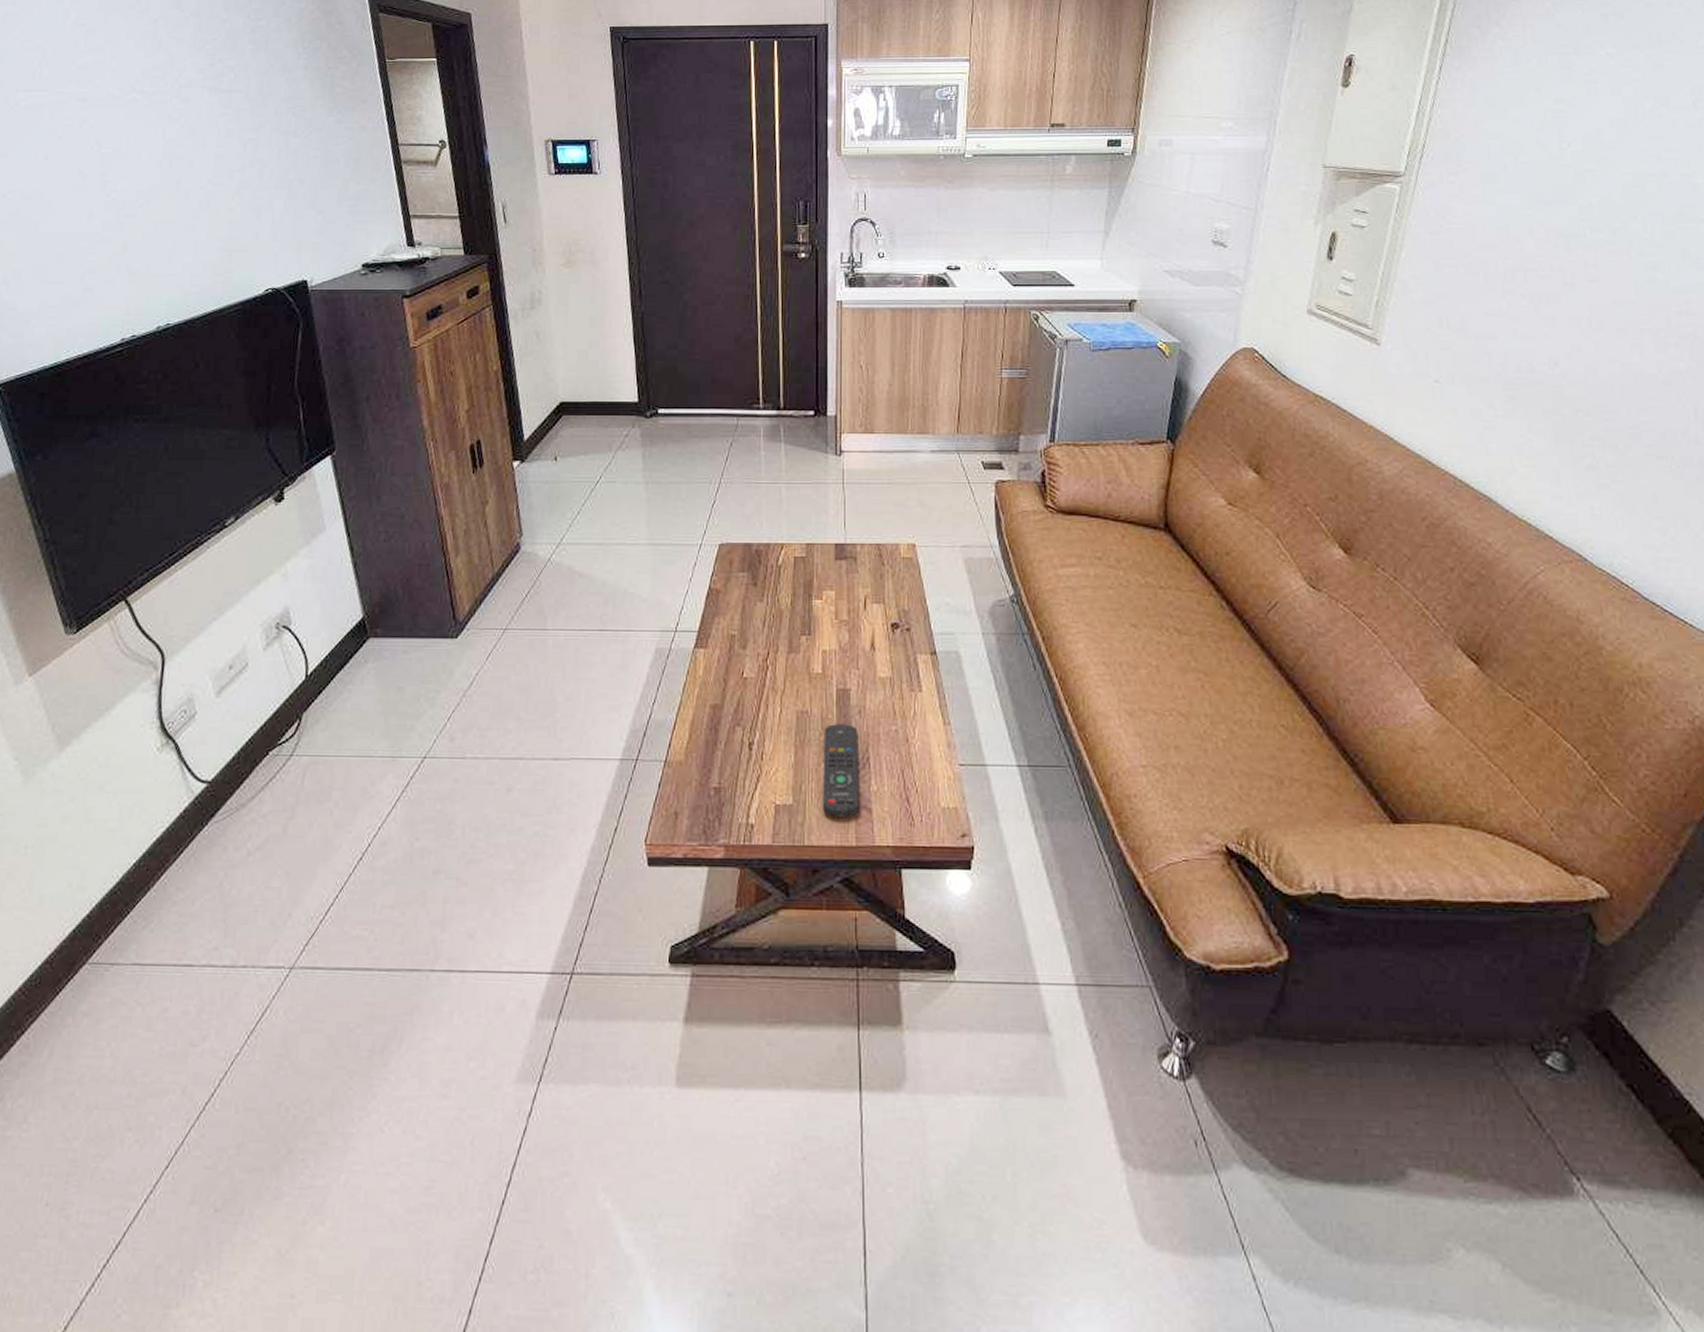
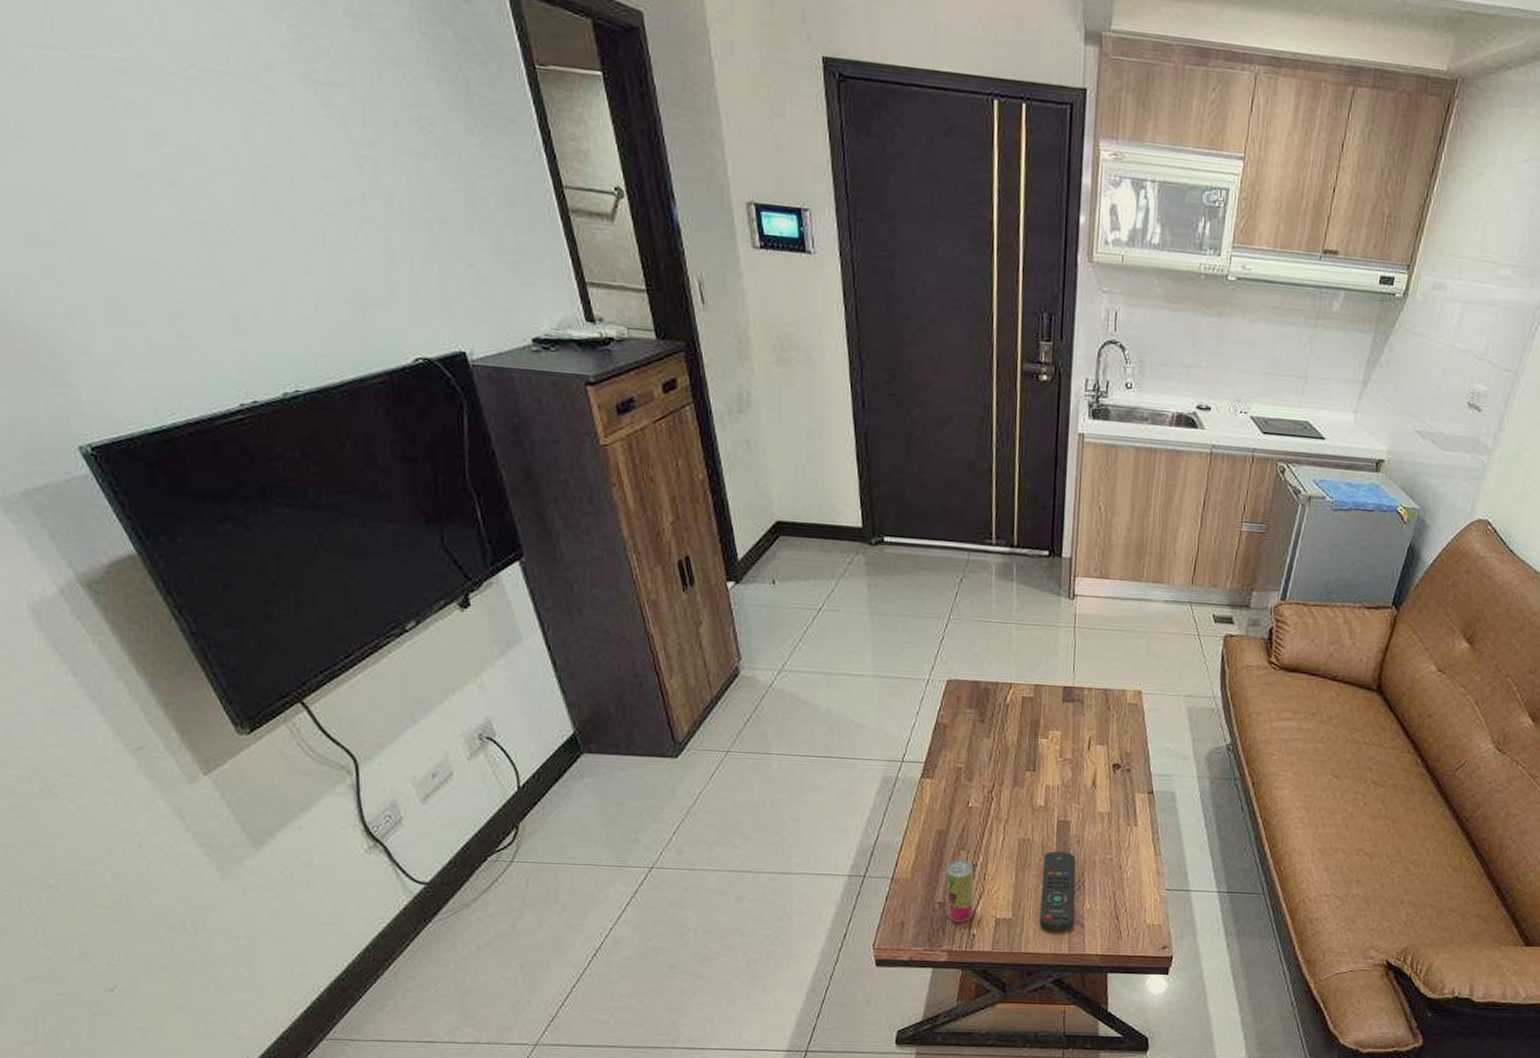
beverage can: none [721,737,752,810] -> present [946,859,974,922]

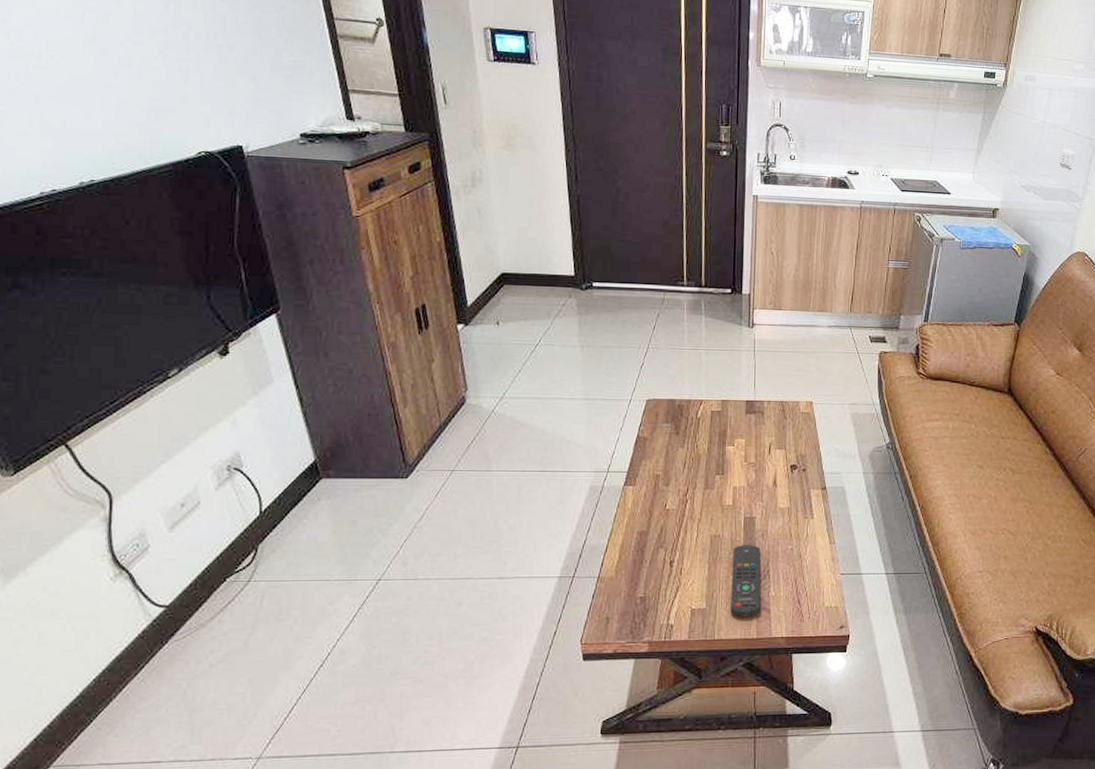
beverage can: present [946,859,974,922] -> none [646,557,672,614]

